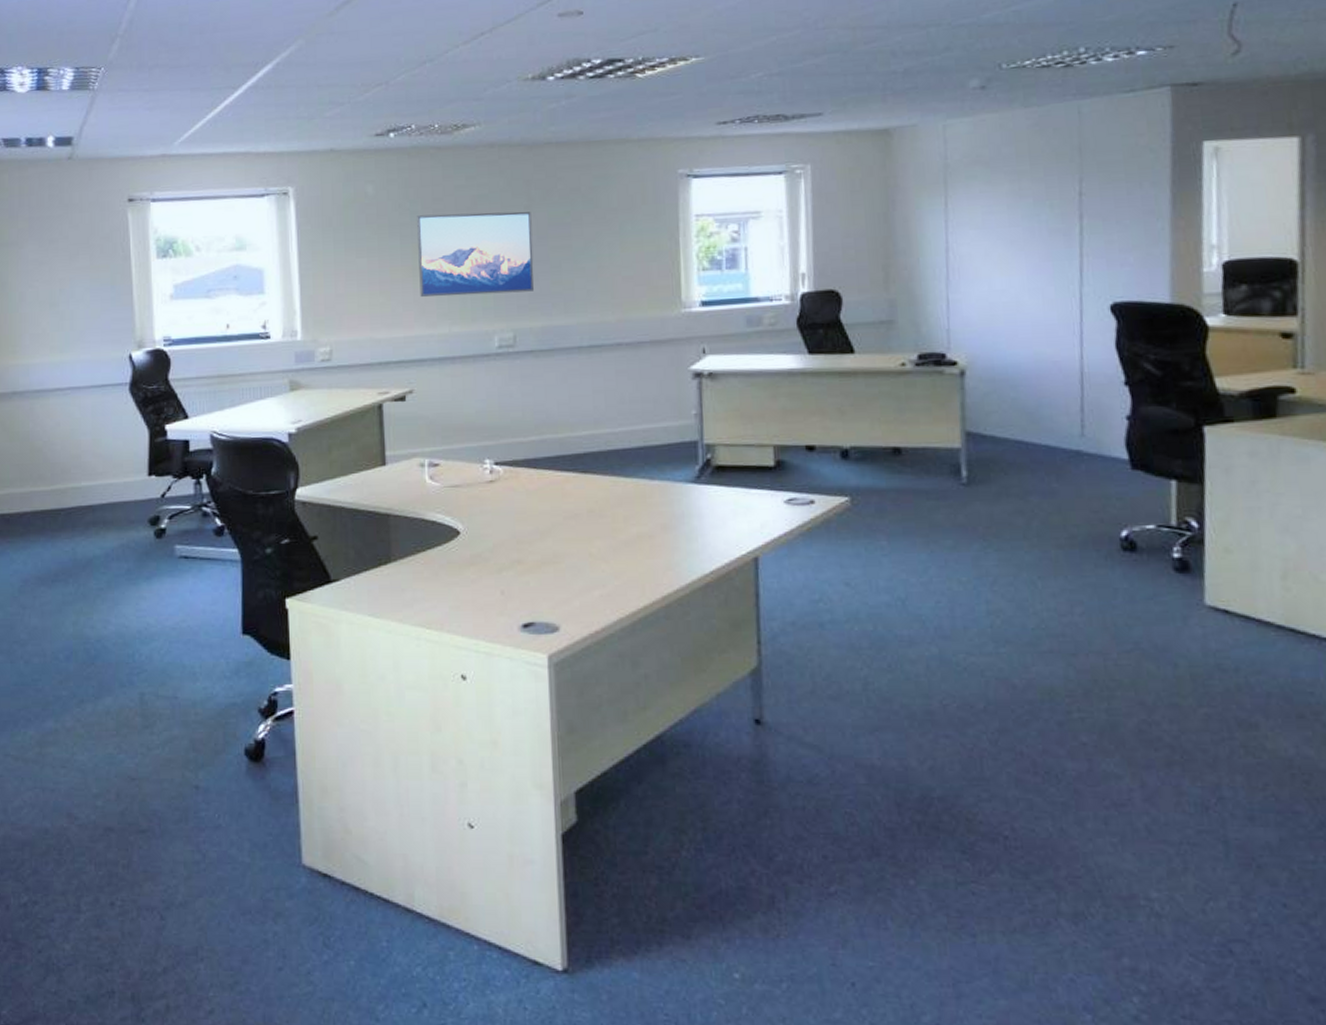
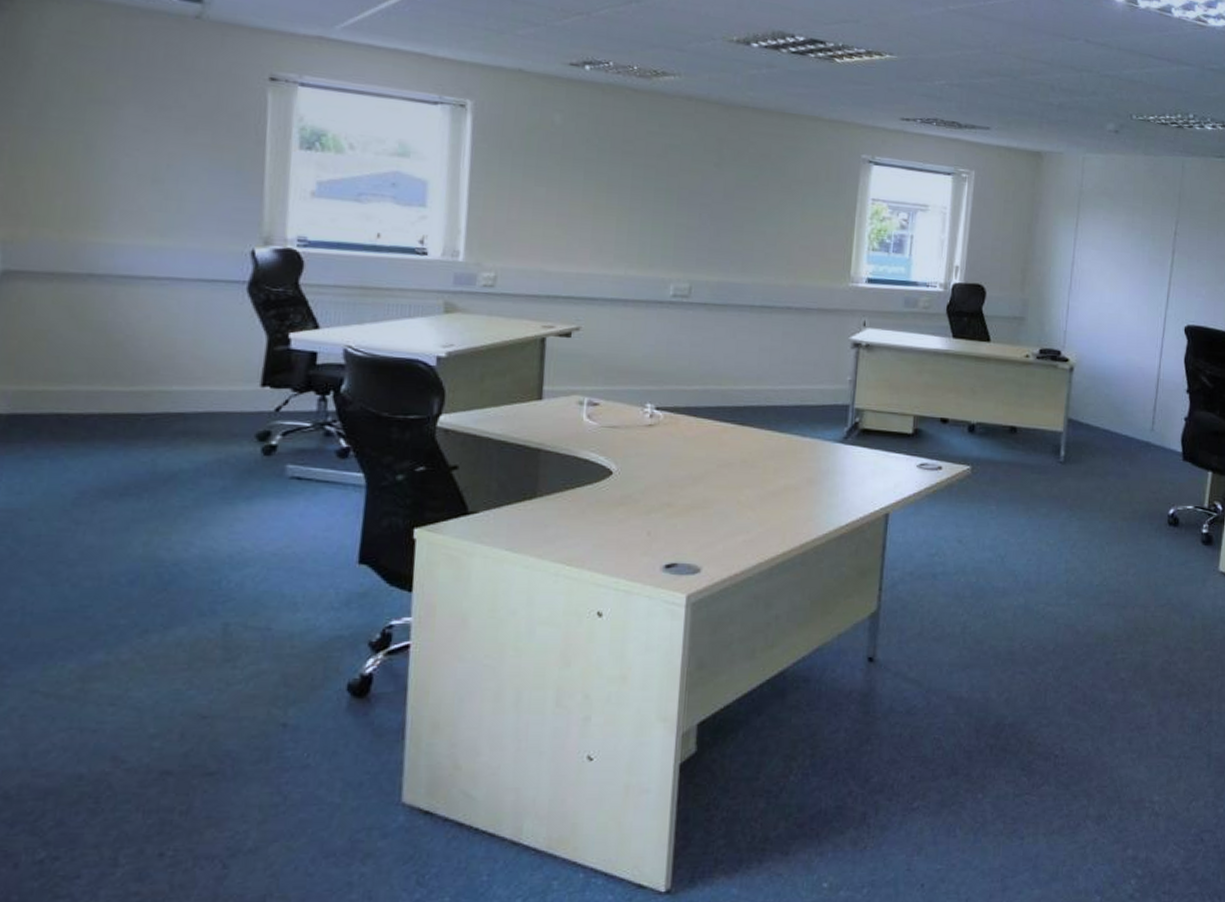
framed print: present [417,211,534,297] -> none [599,154,721,247]

